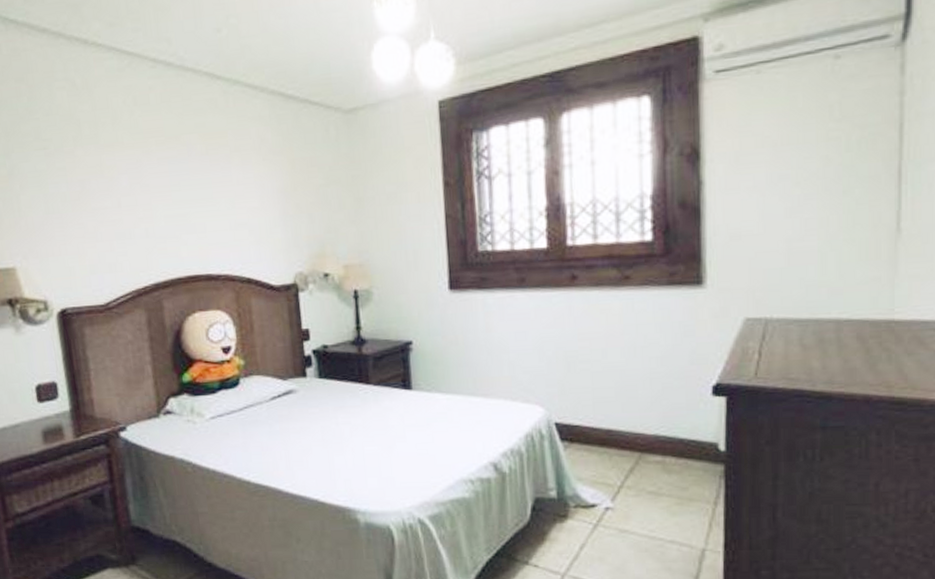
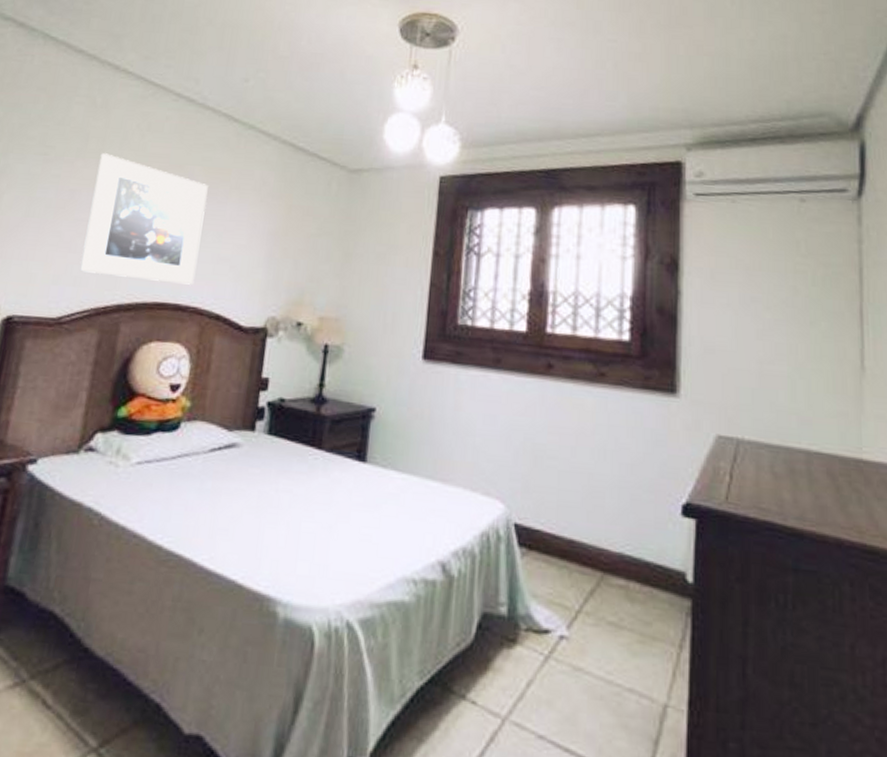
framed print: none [97,137,219,259] -> present [80,153,208,285]

